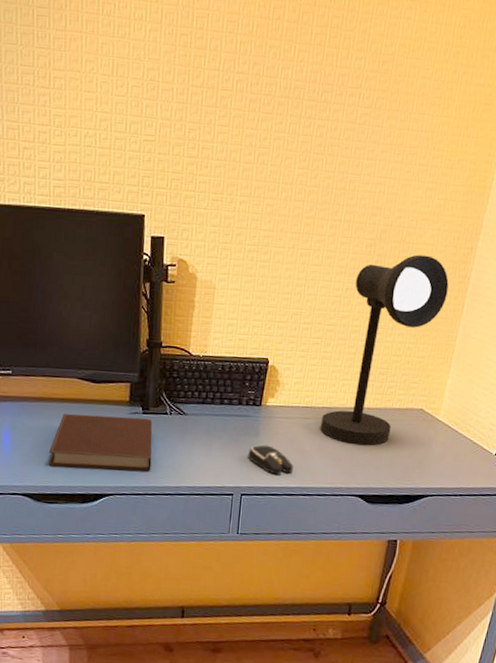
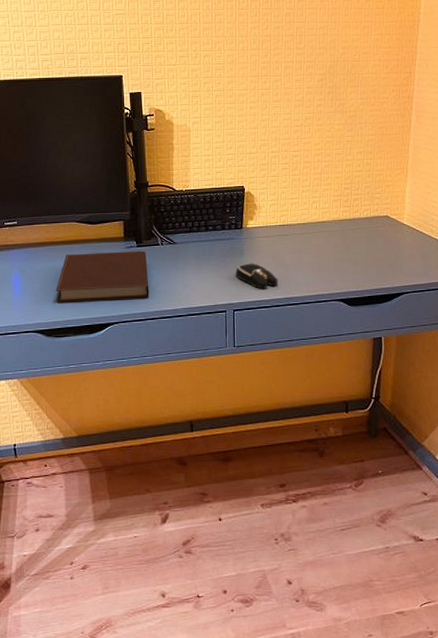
desk lamp: present [320,254,449,445] -> none [297,83,395,254]

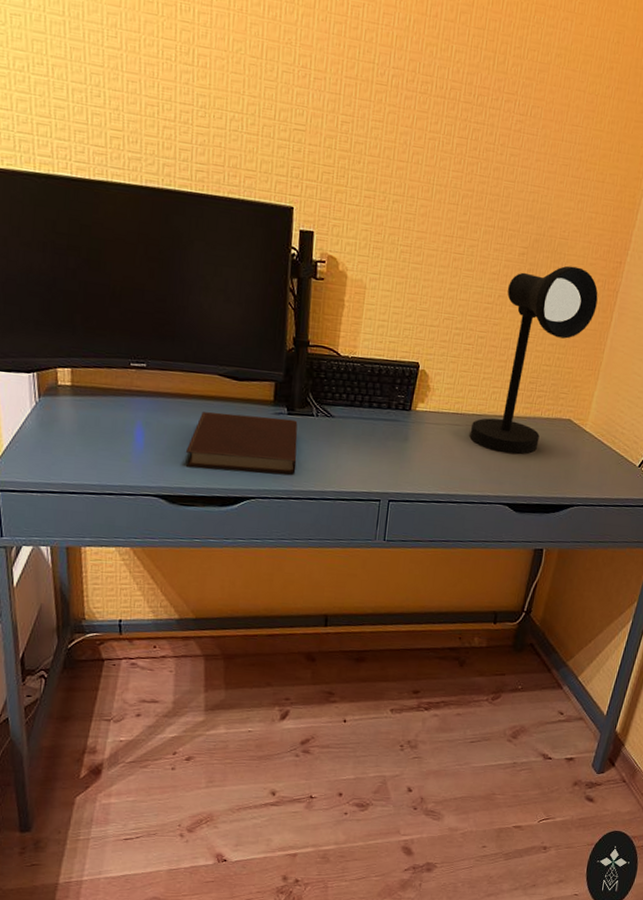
computer mouse: present [236,263,278,289] -> none [396,450,443,482]
desk lamp: none [297,83,395,254] -> present [469,265,598,454]

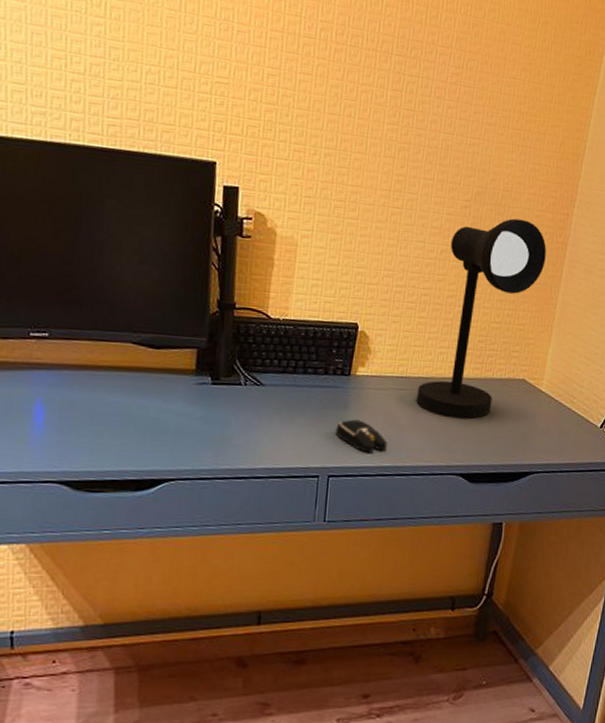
notebook: present [185,412,298,475] -> none [93,384,224,452]
computer mouse: none [396,450,443,482] -> present [336,419,388,453]

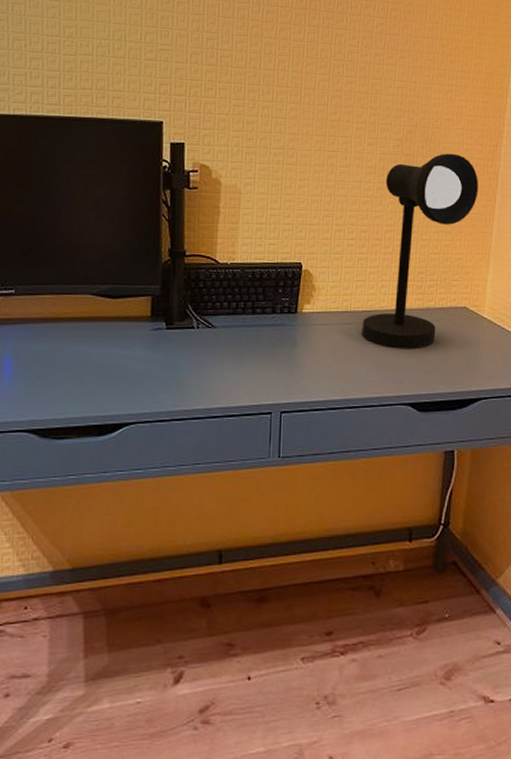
computer mouse: present [336,419,388,453] -> none [286,355,336,388]

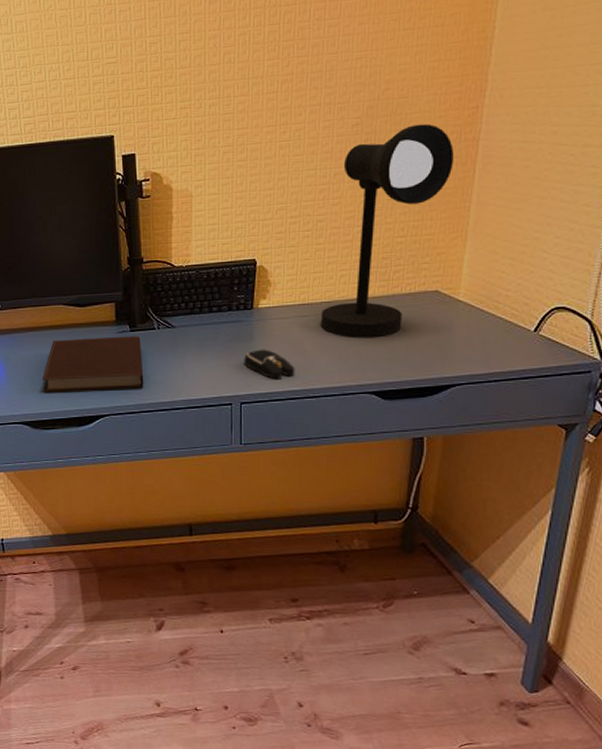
notebook: none [57,333,179,397] -> present [42,336,144,394]
computer mouse: none [286,355,336,388] -> present [244,349,295,379]

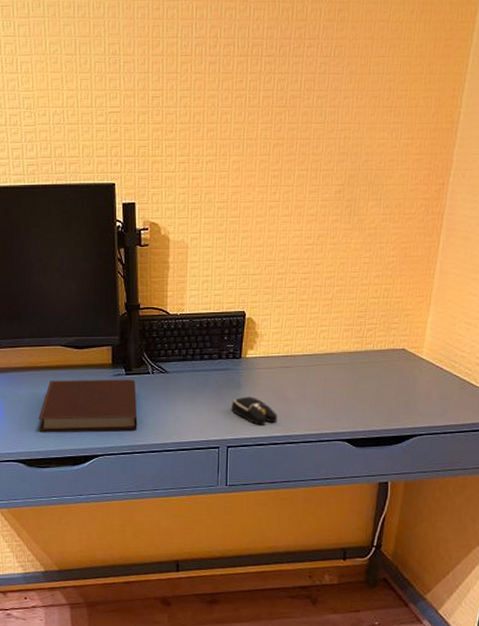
desk lamp: present [320,123,454,338] -> none [301,195,422,390]

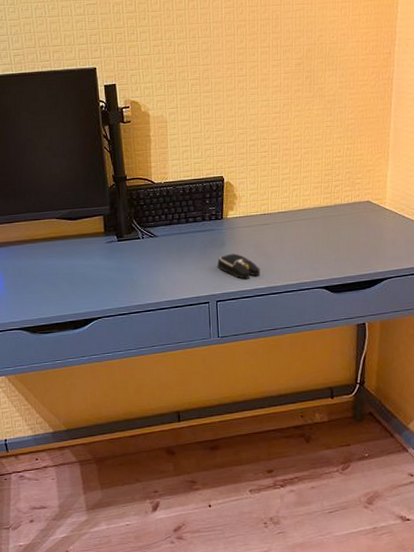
notebook: present [39,379,138,433] -> none [39,245,132,301]

